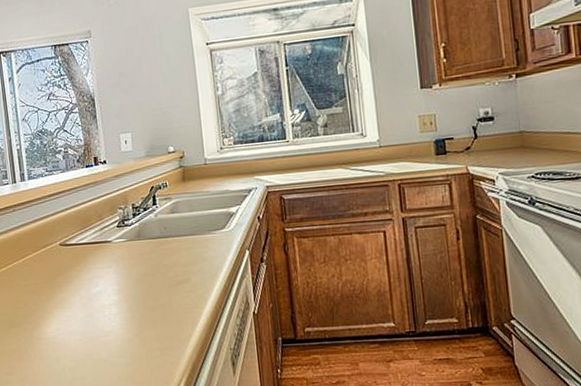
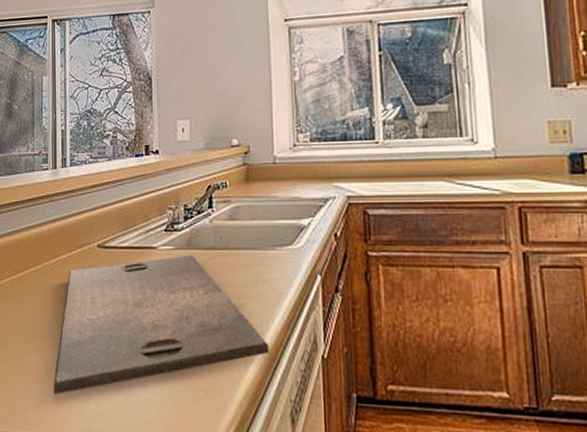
cutting board: none [32,244,211,368] -> present [53,255,269,395]

